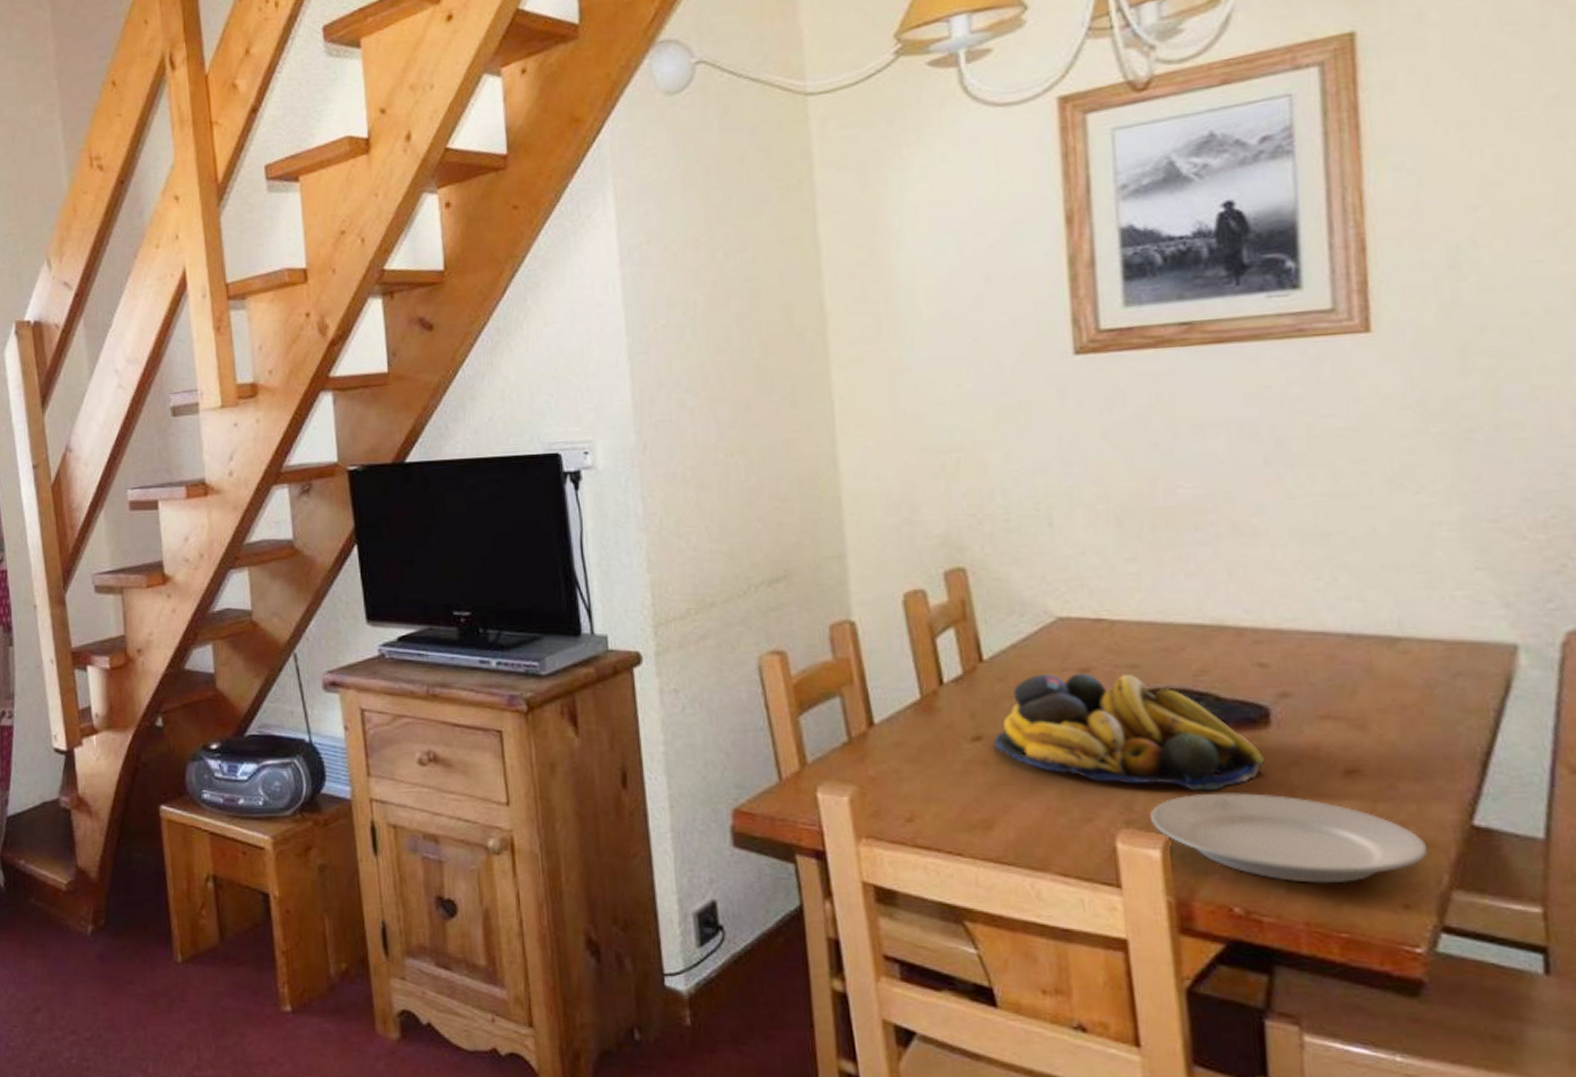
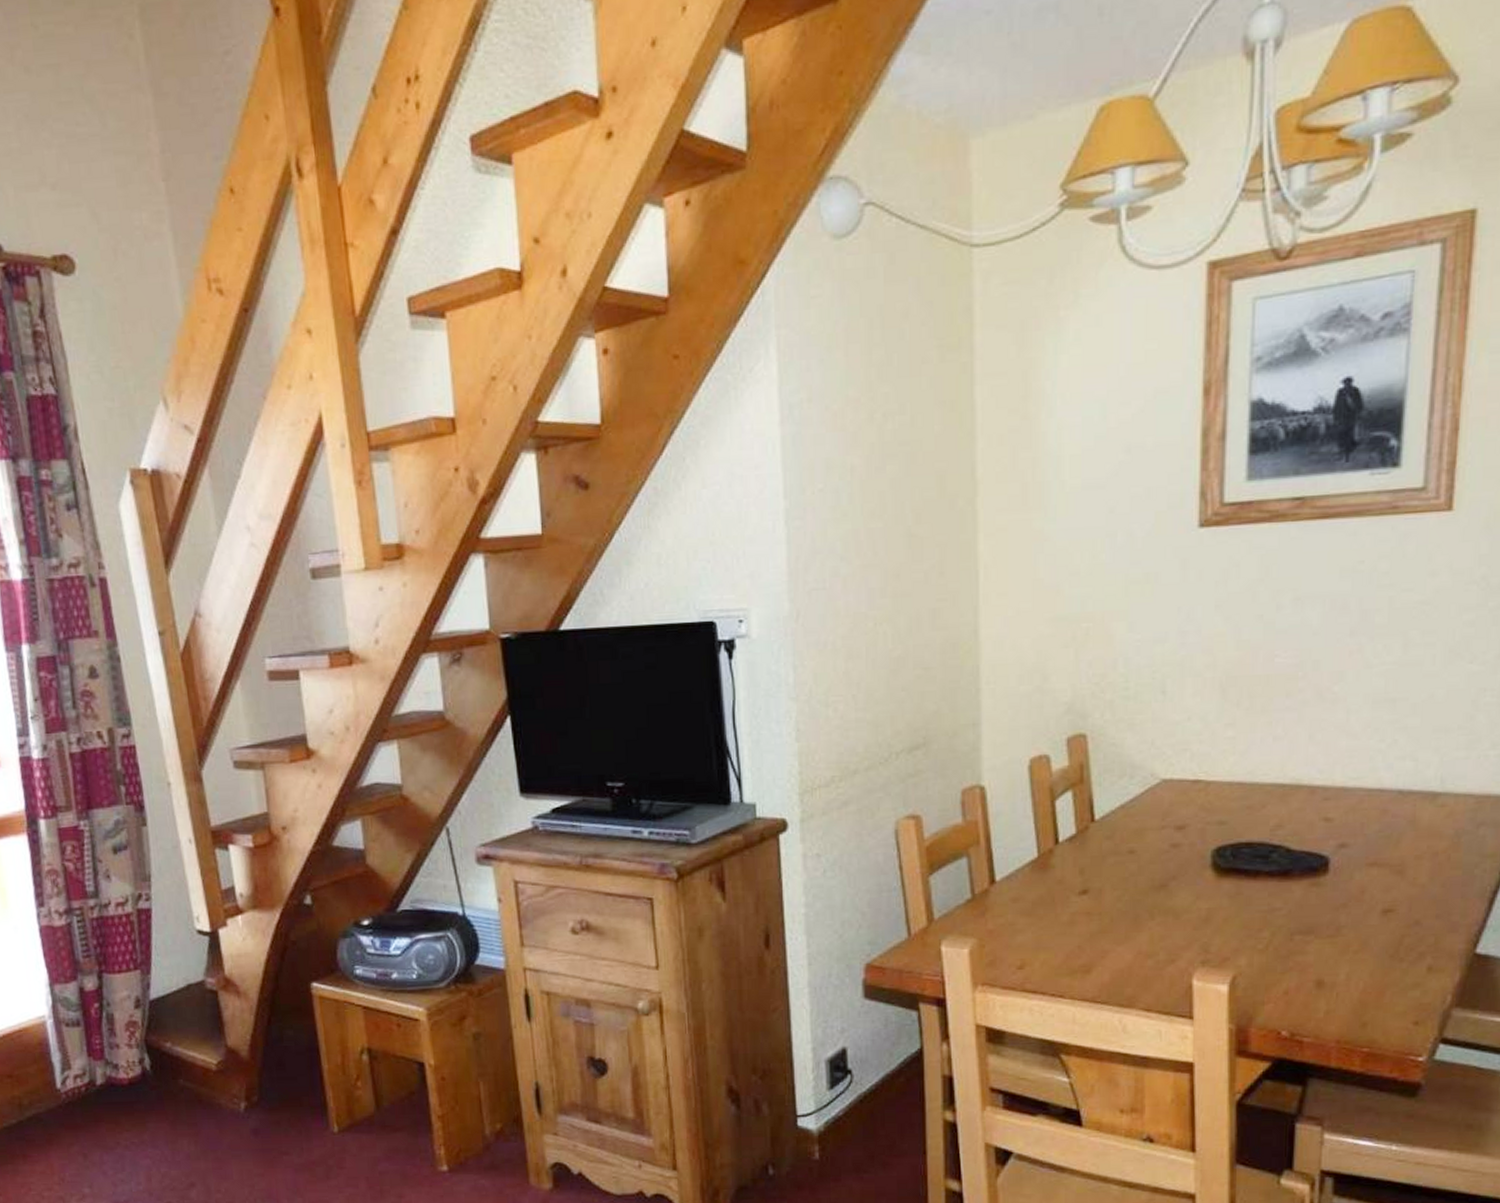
fruit bowl: present [994,672,1264,791] -> none [1099,829,1320,933]
plate: present [1150,793,1429,884] -> none [1223,932,1439,1008]

